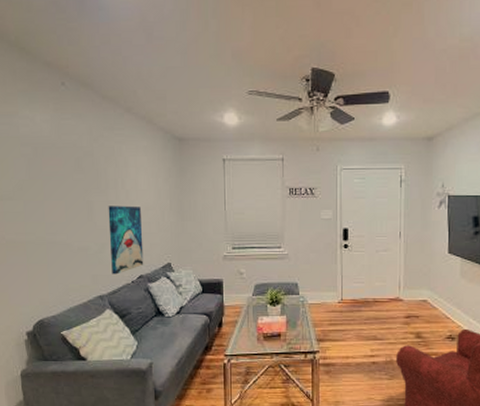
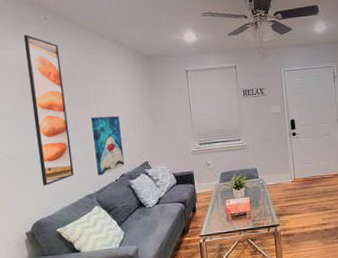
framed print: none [36,101,85,281] -> present [23,34,74,186]

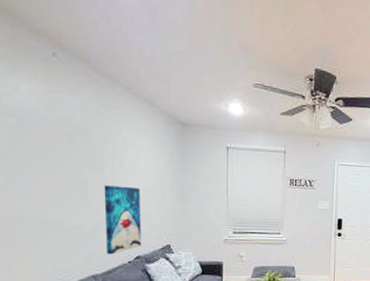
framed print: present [23,34,74,186] -> none [22,70,76,259]

